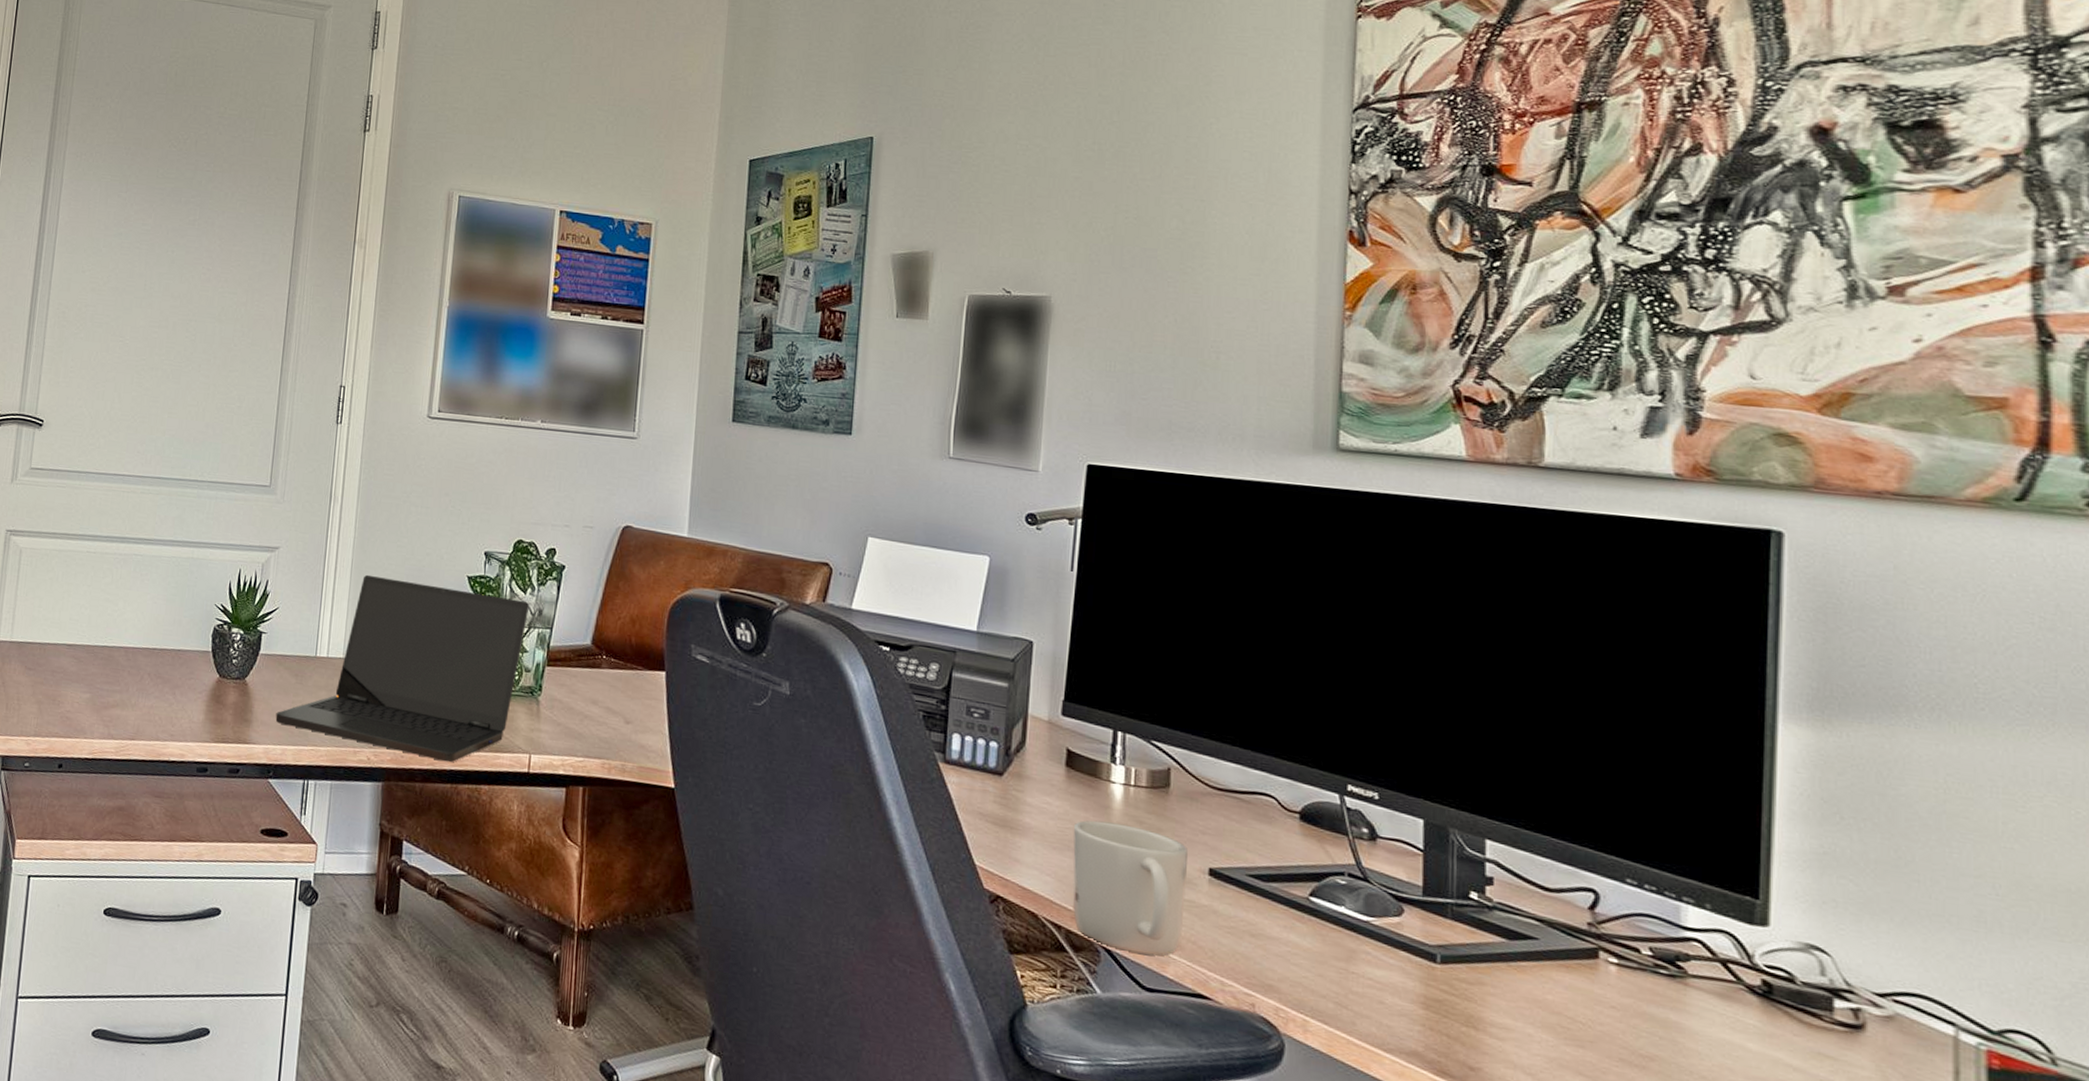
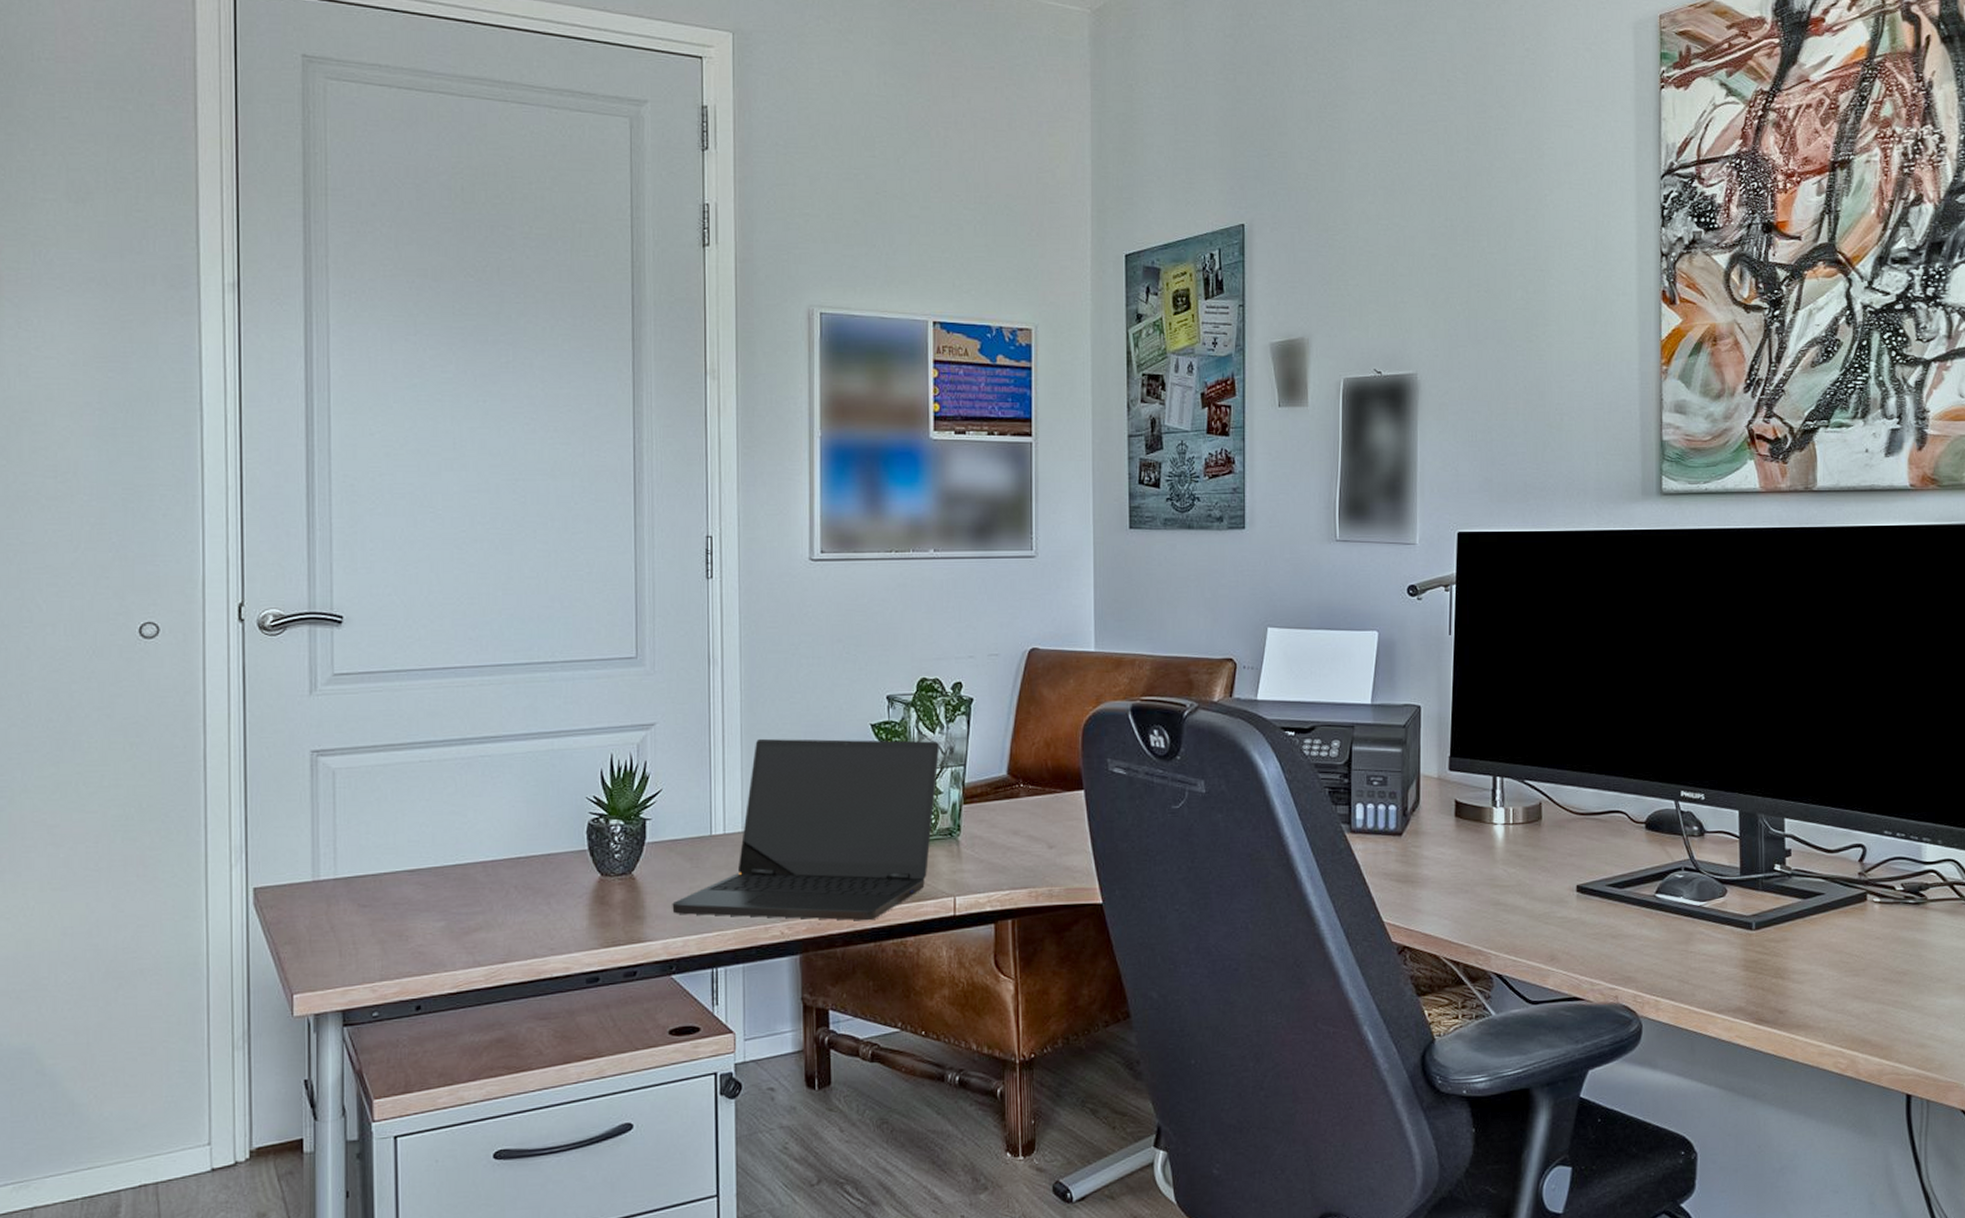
mug: present [1072,820,1188,956] -> none [1464,860,1559,973]

